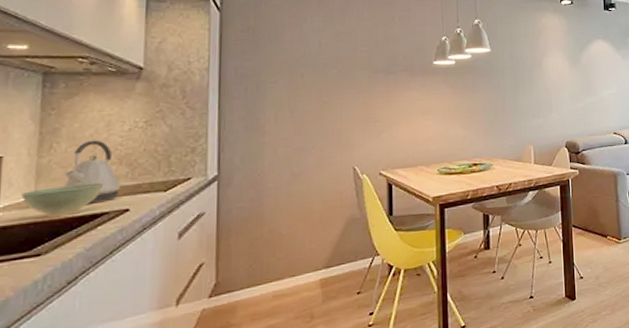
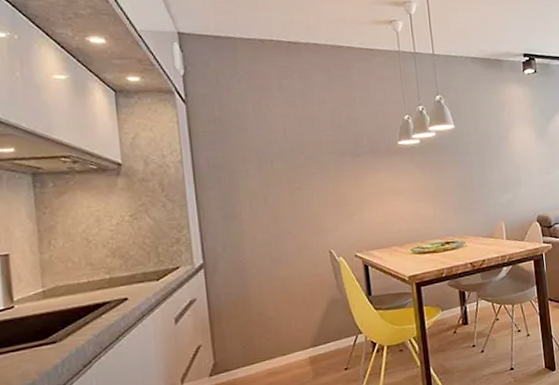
bowl: present [21,182,104,218] -> none [30,274,102,309]
kettle: present [64,140,122,204] -> none [66,235,118,295]

